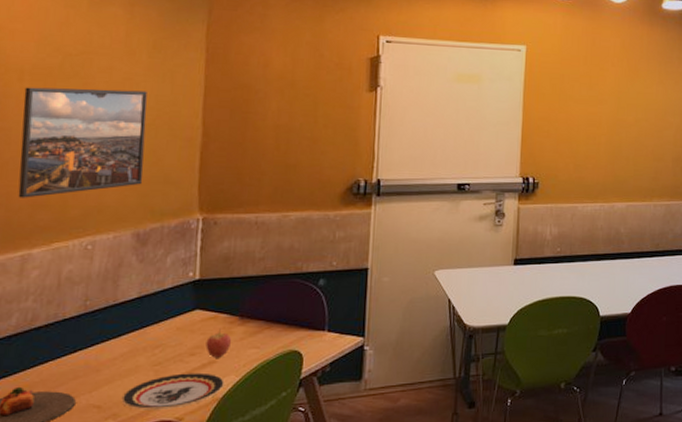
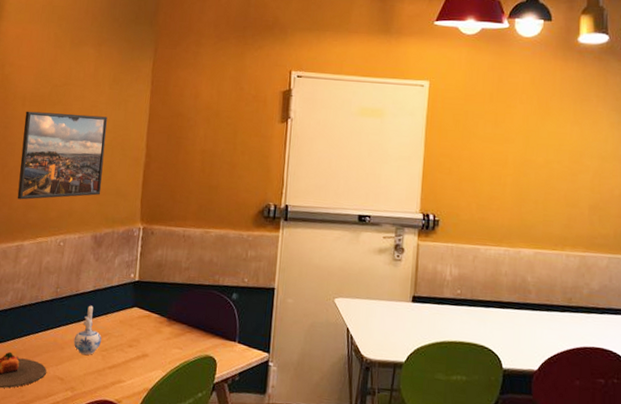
ceramic pitcher: none [113,315,152,374] -> present [73,305,102,355]
plate: present [121,372,226,410] -> none [77,361,155,391]
fruit: present [206,328,232,358] -> none [140,326,161,353]

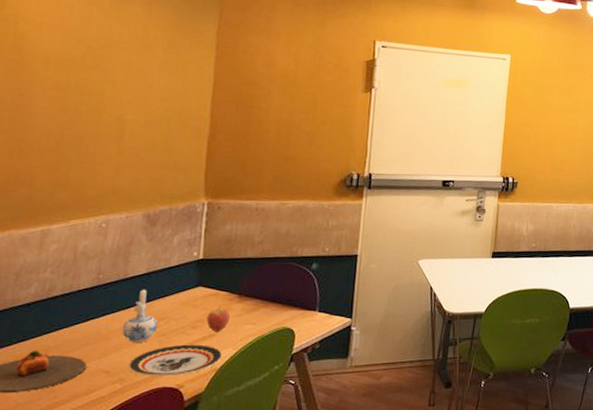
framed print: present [17,111,107,200] -> none [40,76,161,178]
plate: none [77,361,155,391] -> present [128,344,224,377]
fruit: none [140,326,161,353] -> present [206,304,231,332]

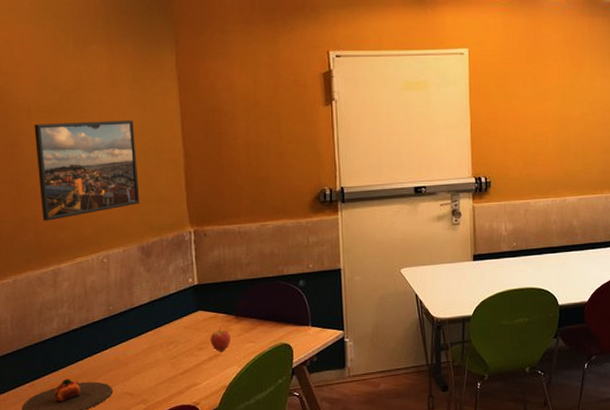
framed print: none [40,76,161,178] -> present [34,120,140,221]
ceramic pitcher: present [122,289,158,343] -> none [137,317,168,367]
plate: present [128,344,224,377] -> none [148,364,231,397]

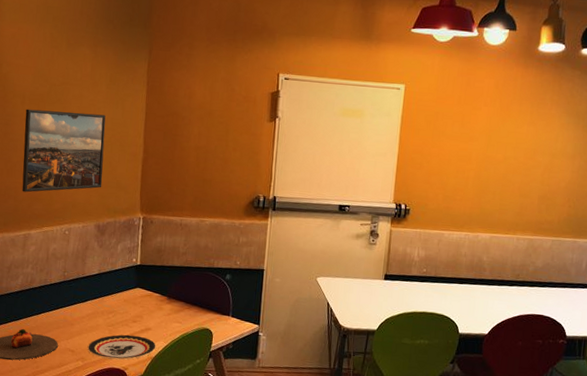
plate: none [148,364,231,397] -> present [87,334,157,360]
fruit: present [210,326,232,352] -> none [144,304,162,327]

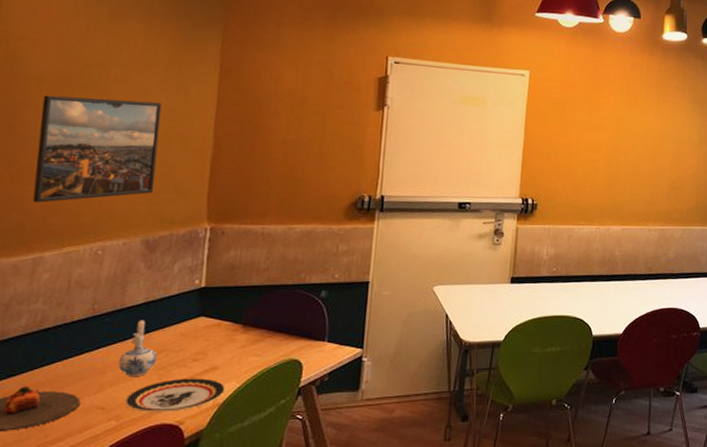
ceramic pitcher: none [82,286,108,330] -> present [118,320,157,377]

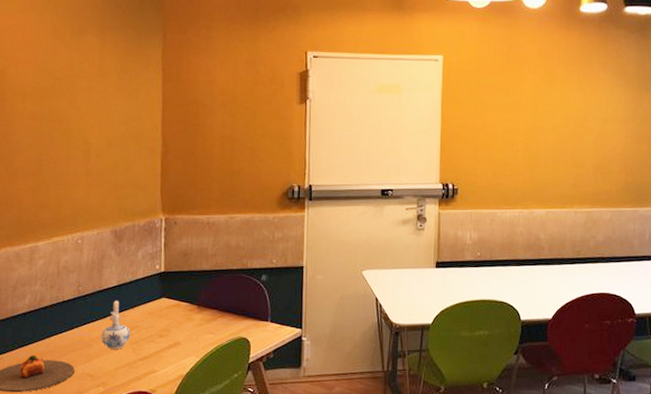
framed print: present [32,95,162,203] -> none [26,106,118,200]
plate: present [124,378,227,413] -> none [108,352,188,382]

